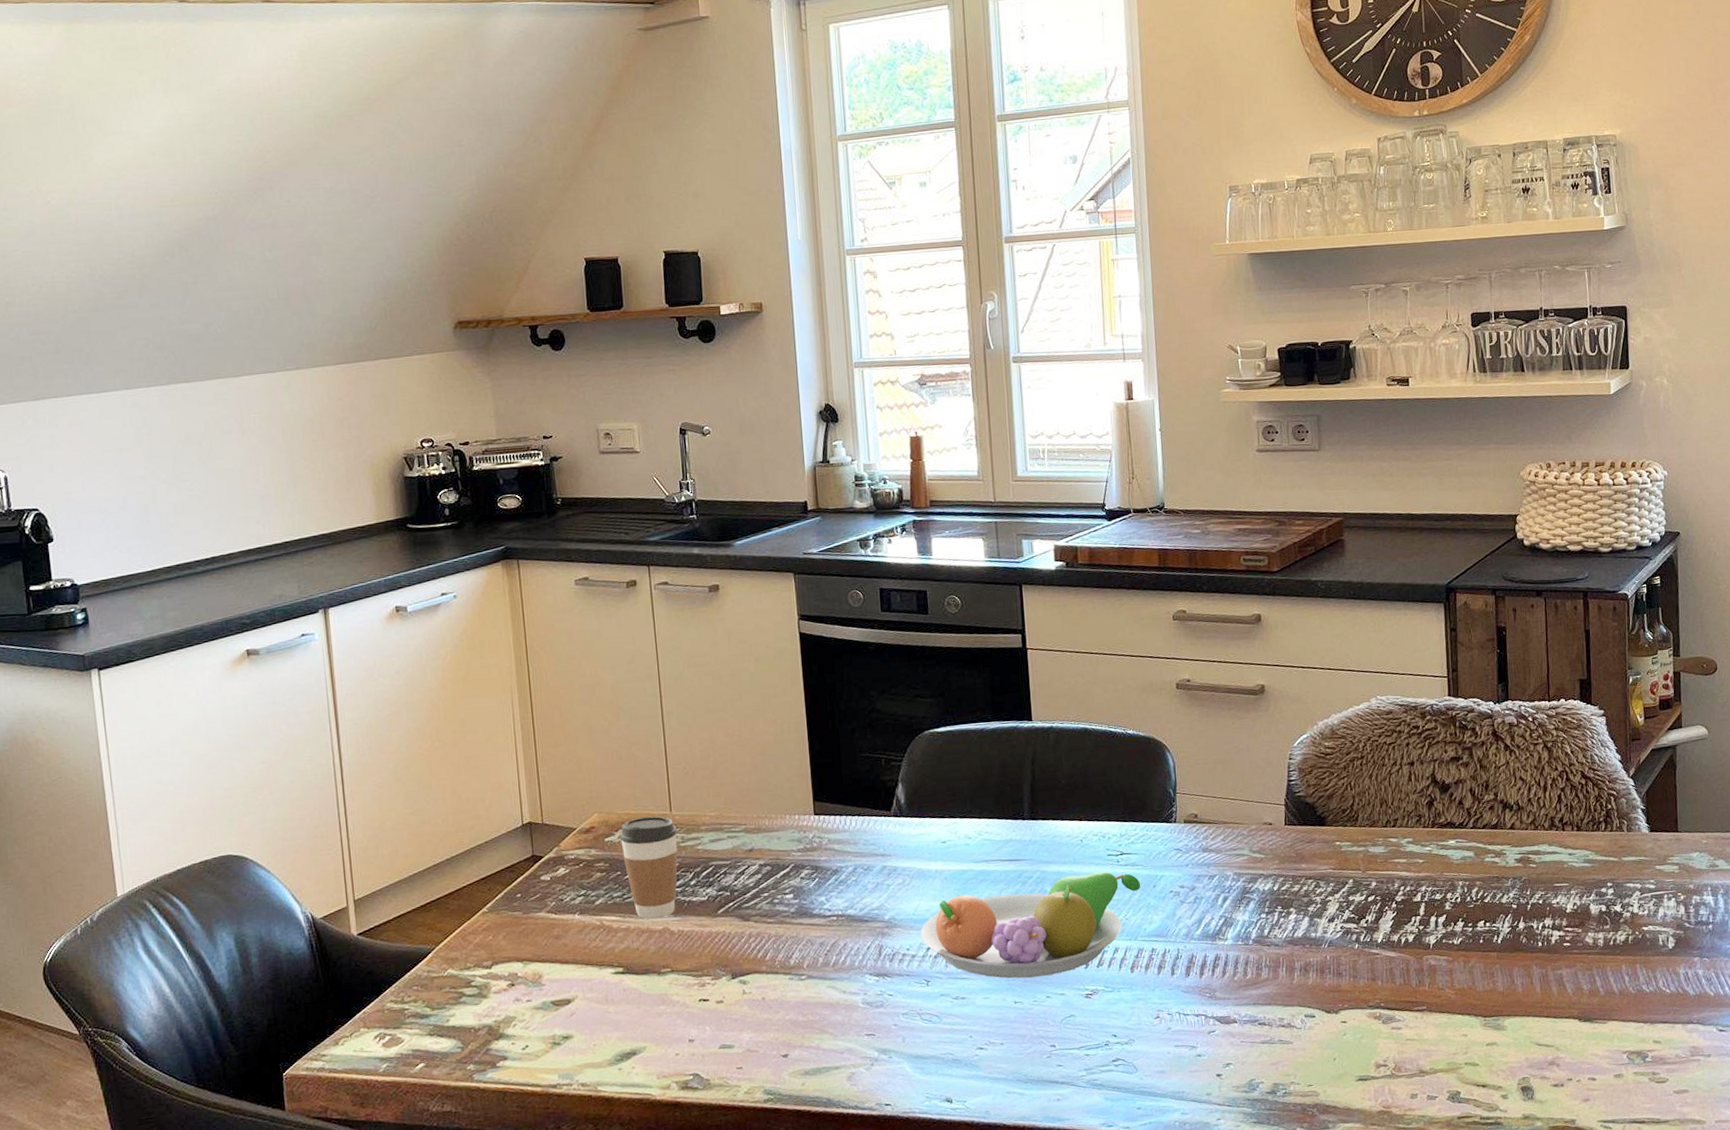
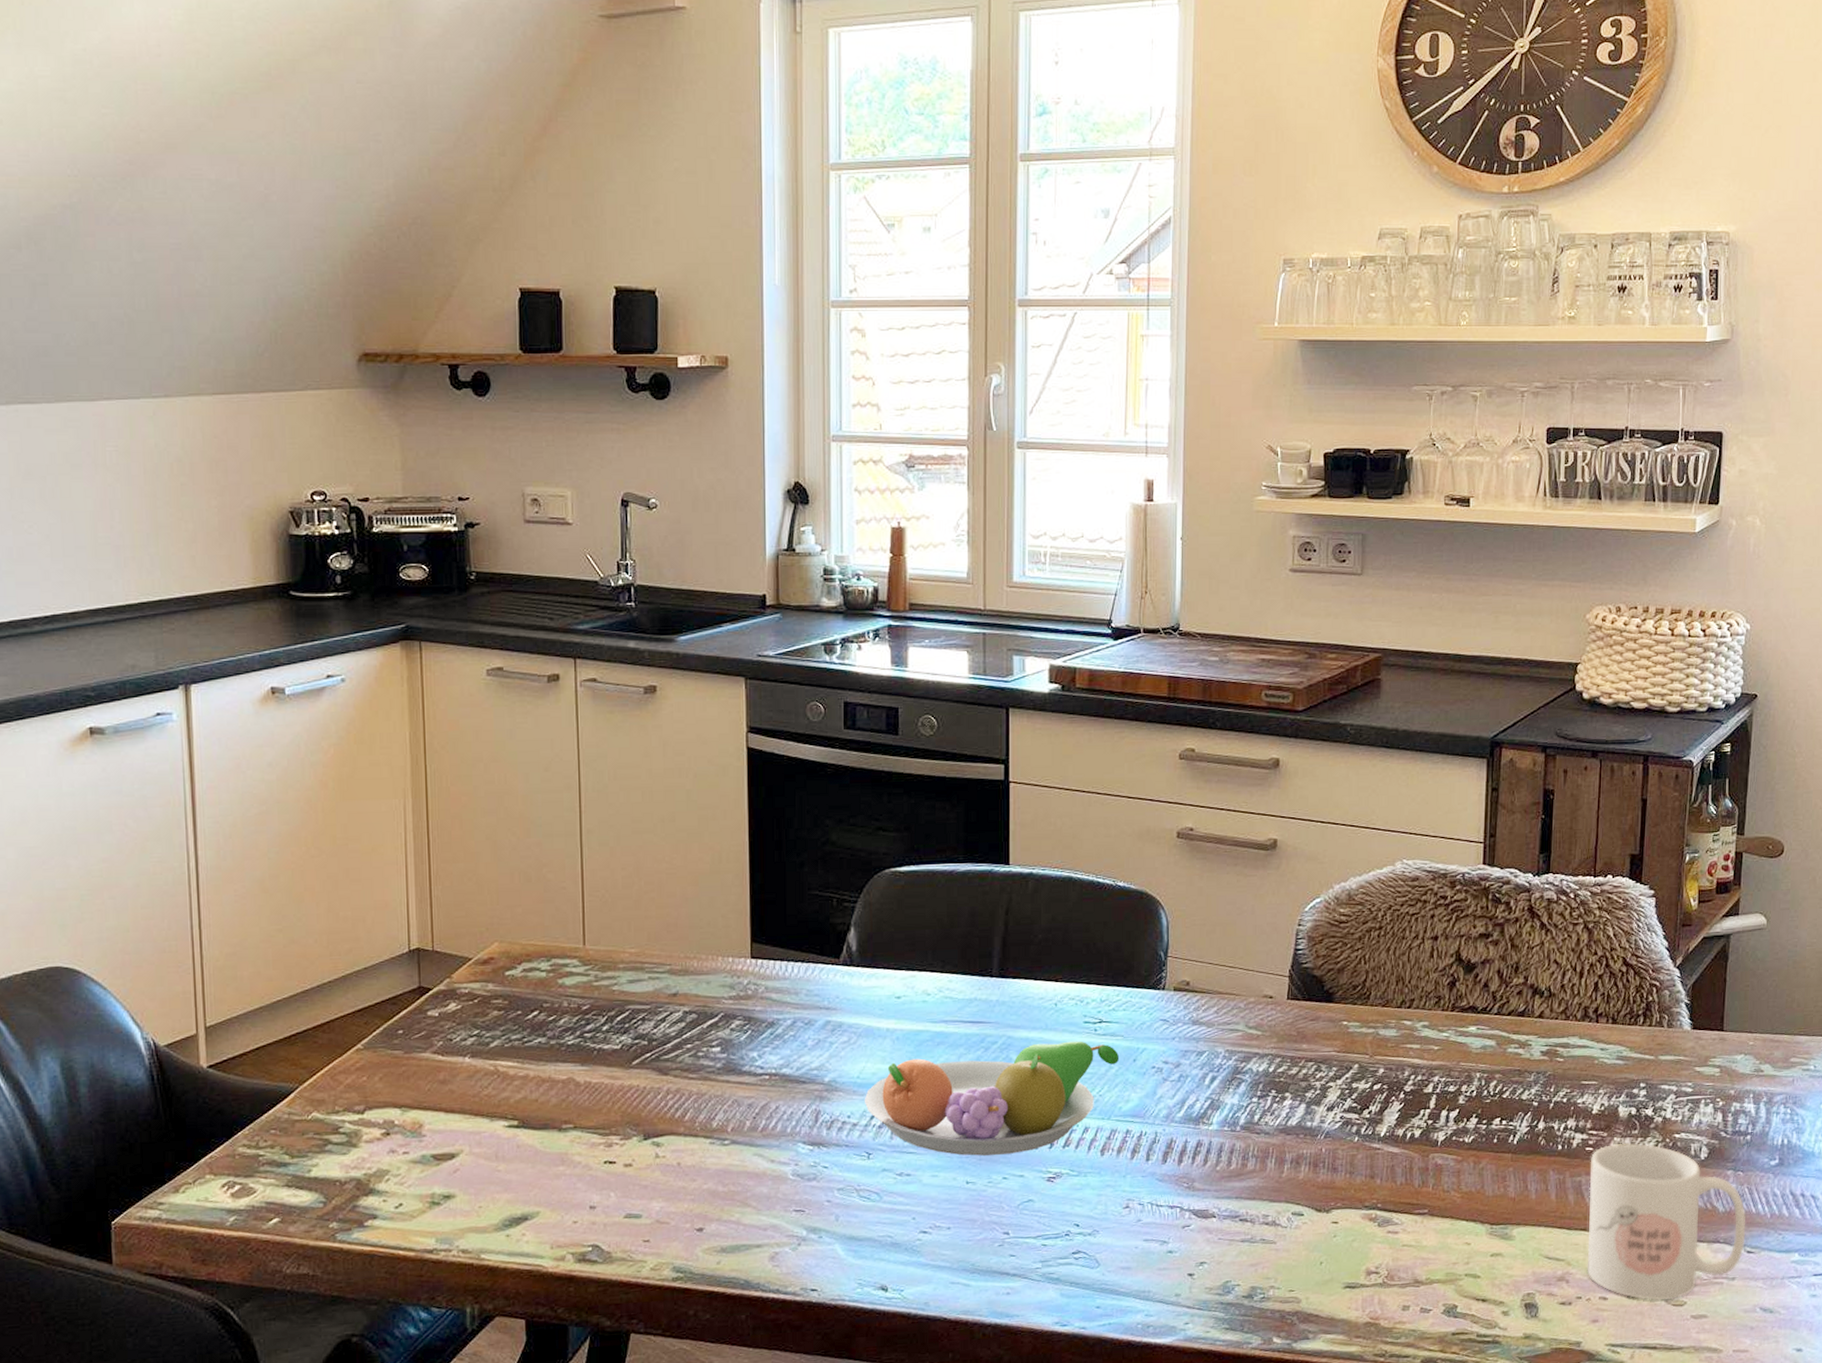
coffee cup: present [619,816,678,920] -> none [522,949,590,1068]
mug: none [1569,937,1717,1079] -> present [1587,1143,1746,1301]

